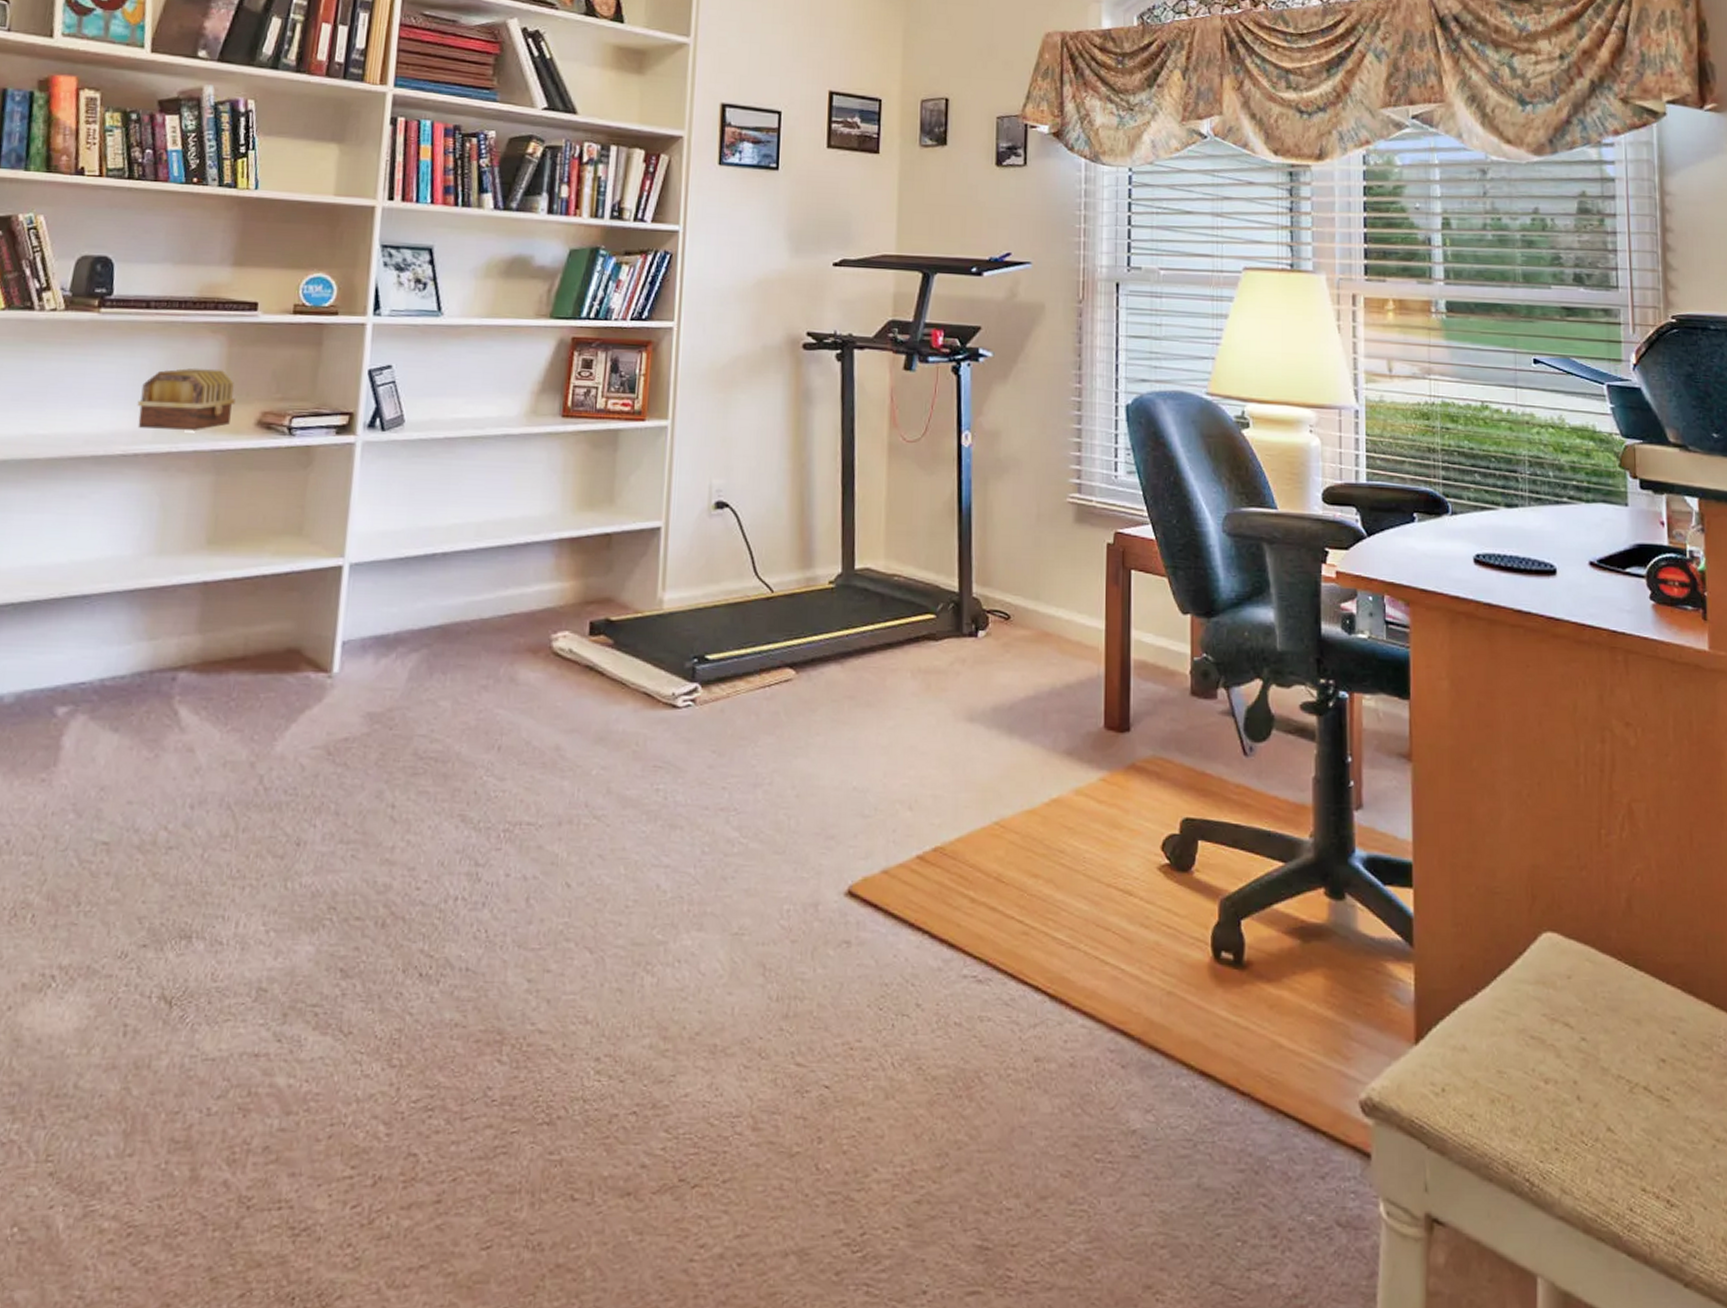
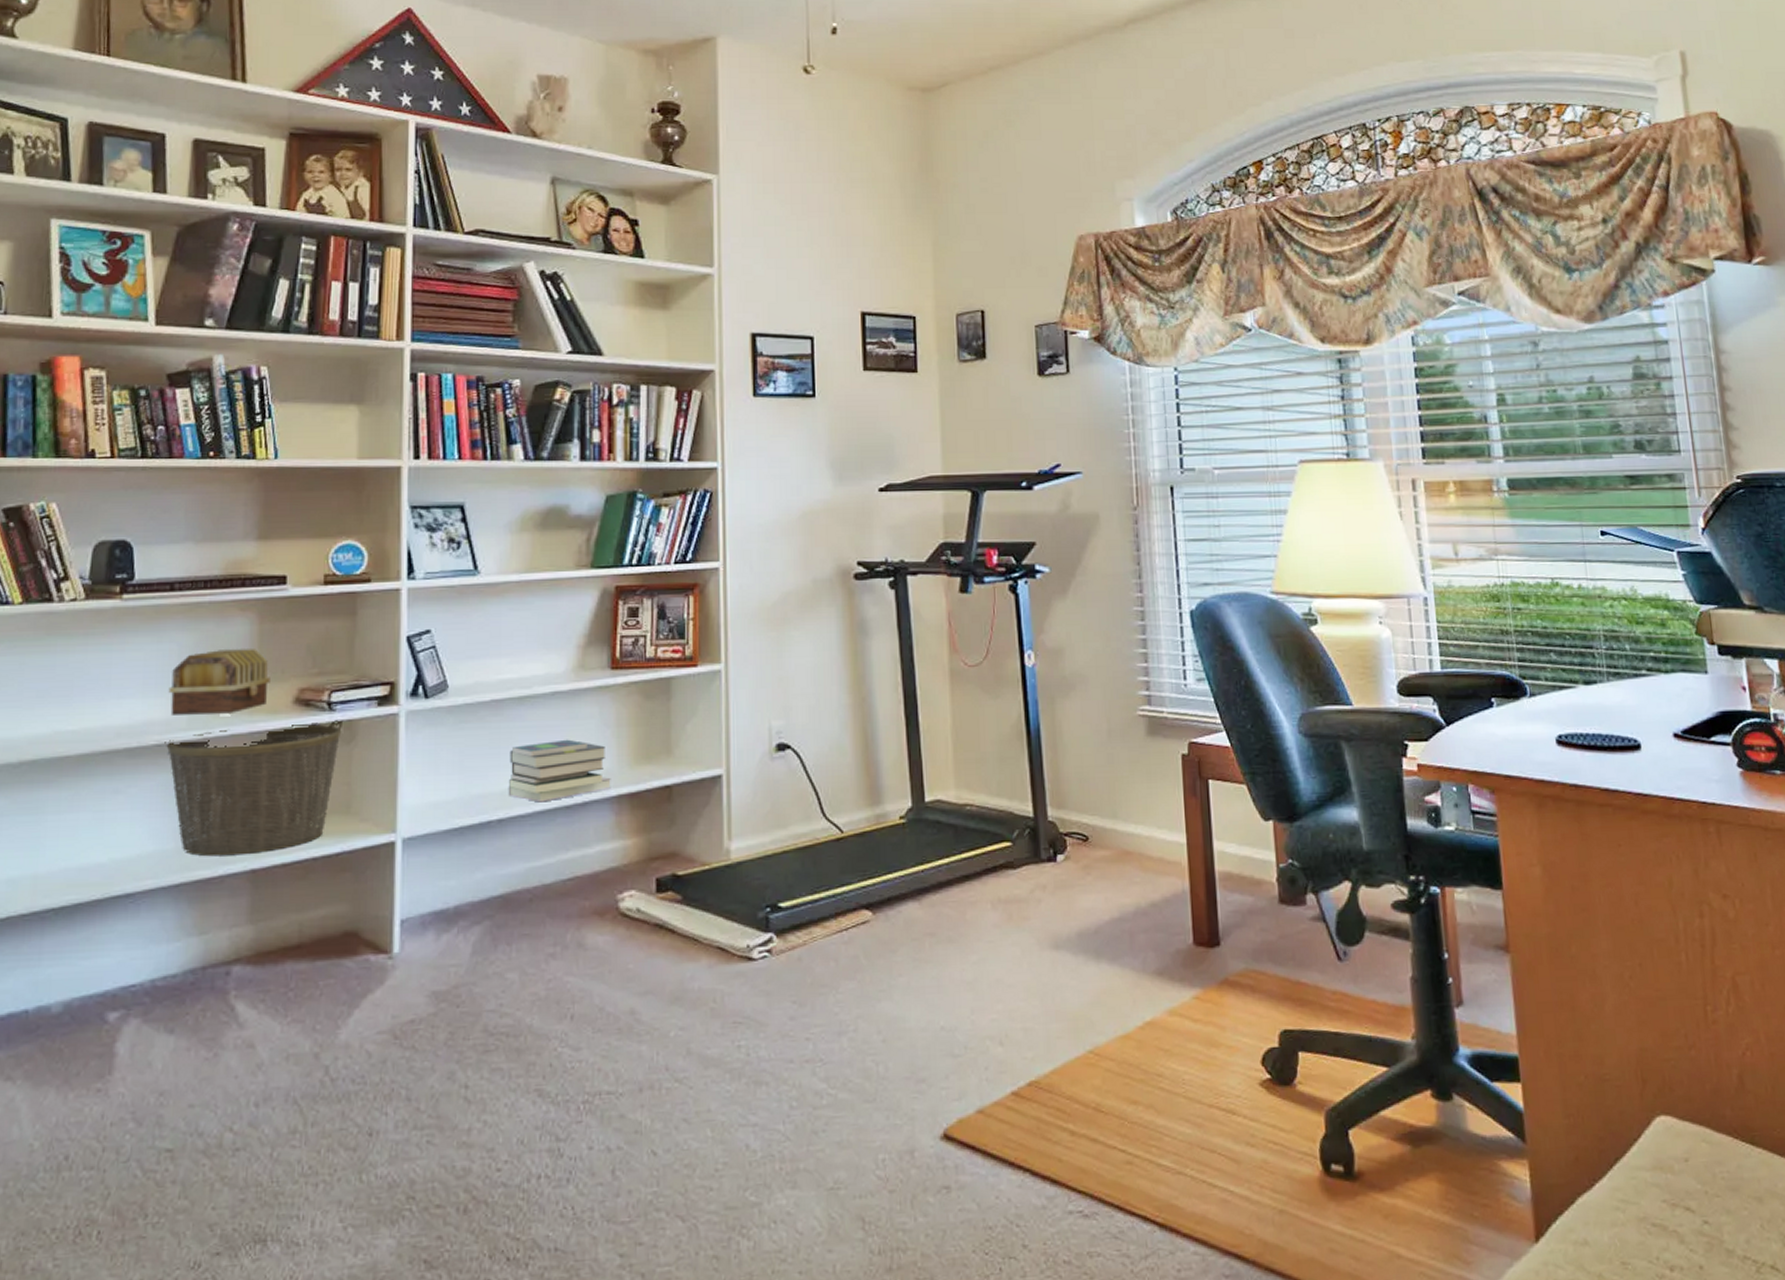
basket: none [130,445,301,567] -> present [164,720,342,856]
books: none [454,481,554,540] -> present [508,739,611,803]

